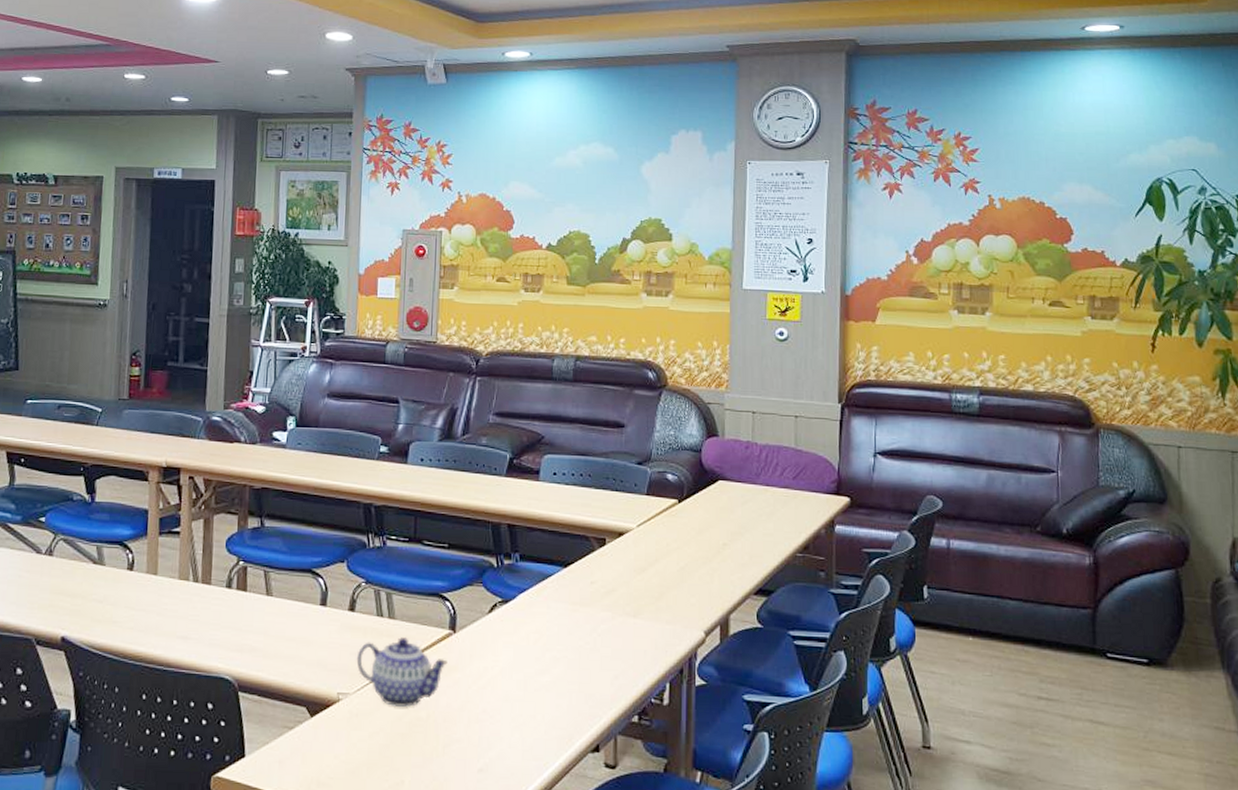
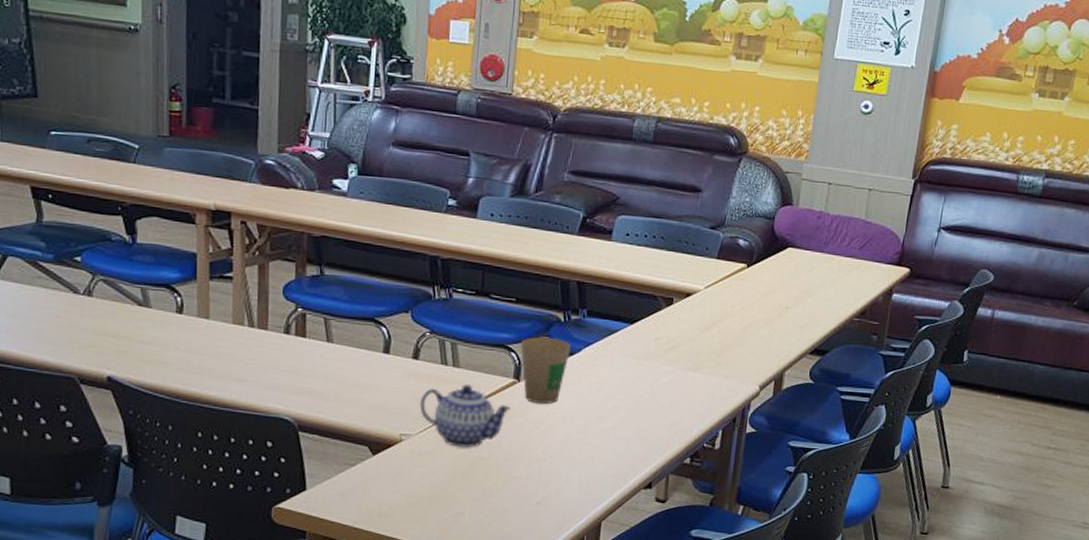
paper cup: none [455,584,505,657] -> present [521,337,571,404]

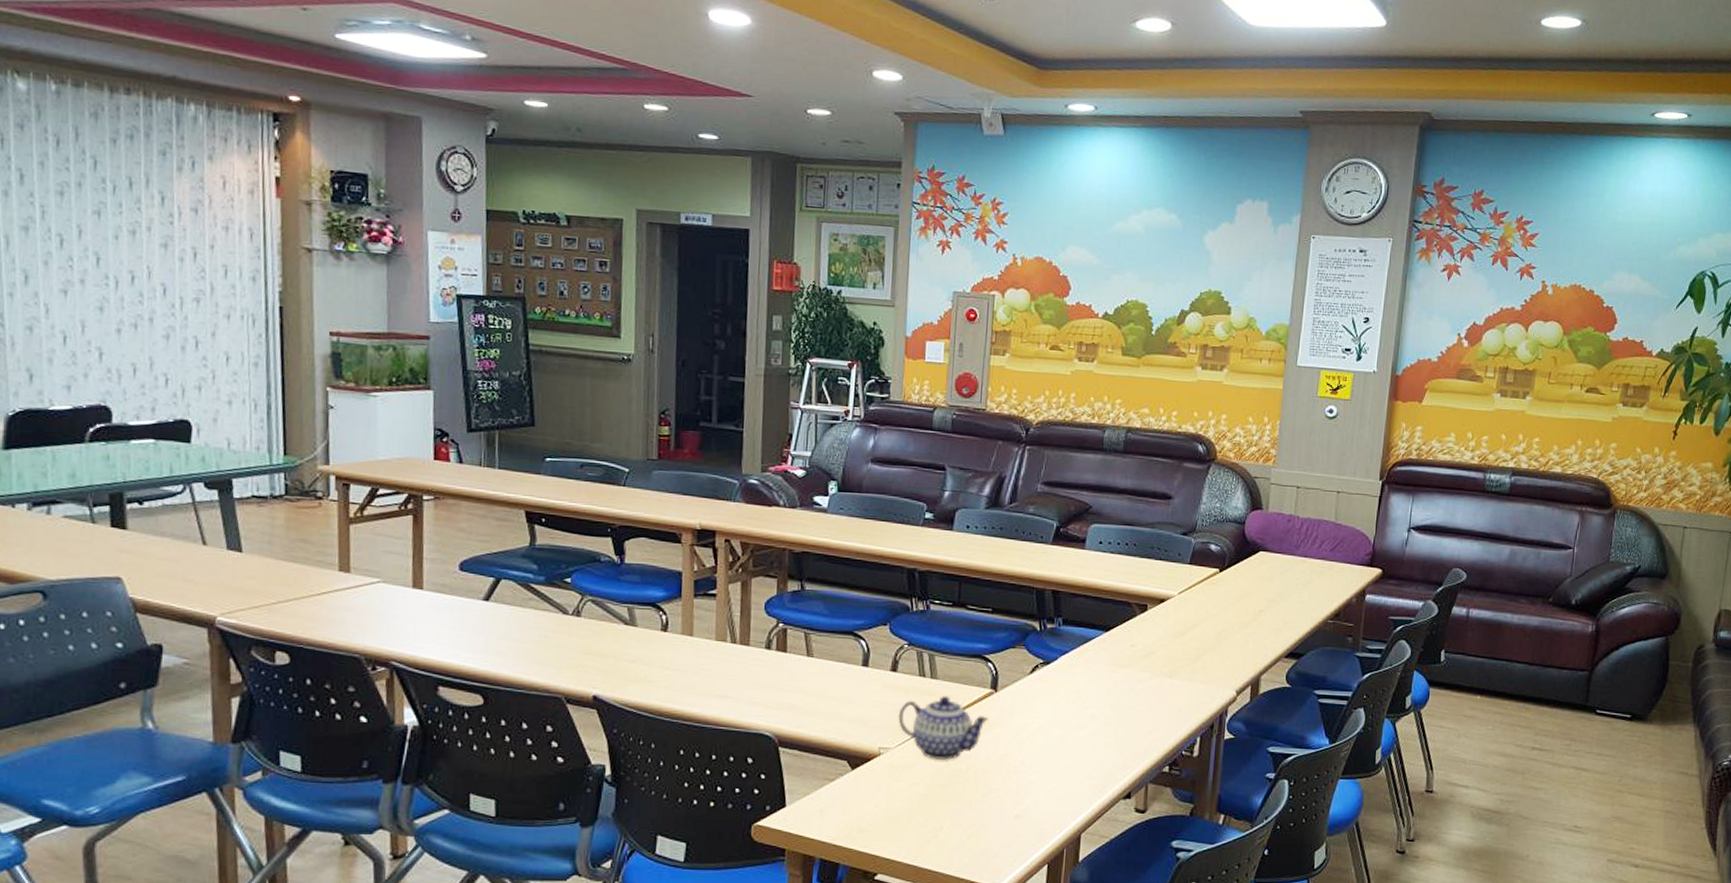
paper cup: present [521,337,571,404] -> none [997,647,1047,714]

